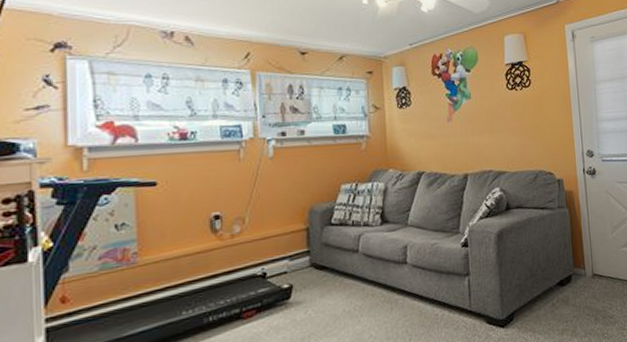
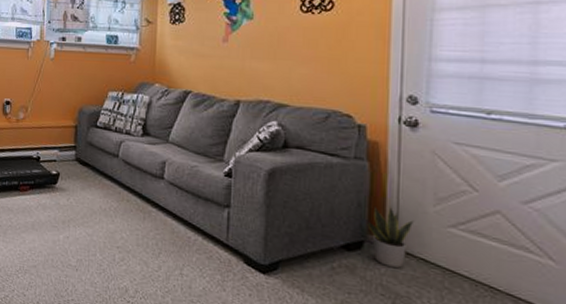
potted plant: none [572,241,602,291] -> present [367,205,415,269]

